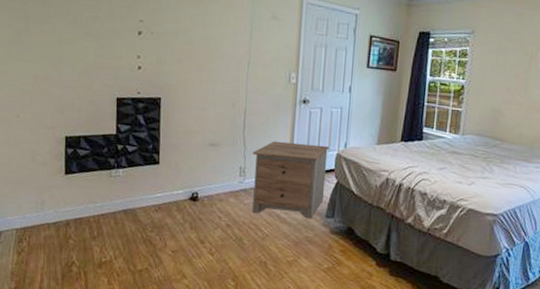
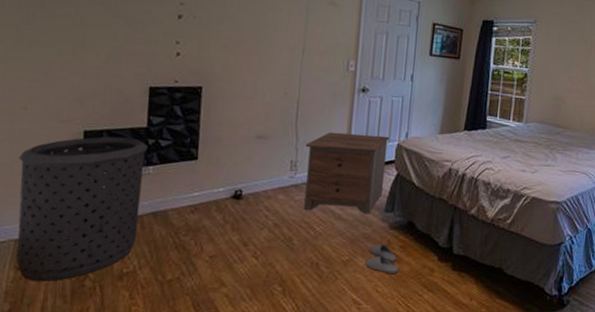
laundry basket: none [15,141,117,266] -> present [16,136,148,281]
slippers: none [309,247,340,276] -> present [365,244,400,274]

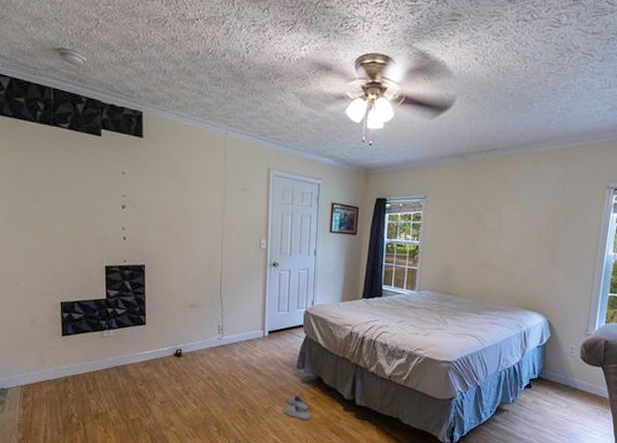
laundry basket: present [16,136,148,281] -> none [17,306,108,418]
nightstand: present [304,132,390,213] -> none [229,301,298,369]

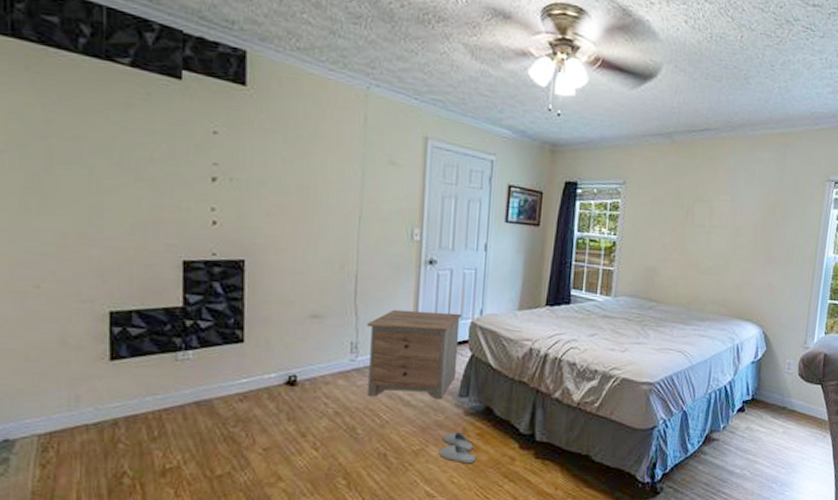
nightstand: none [229,301,298,369] -> present [367,309,462,398]

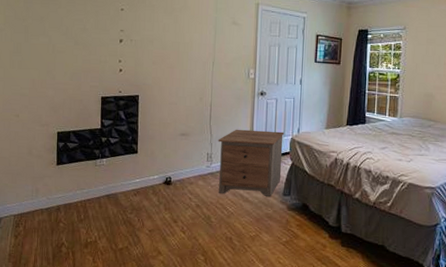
slippers: present [439,432,477,464] -> none [269,223,297,249]

